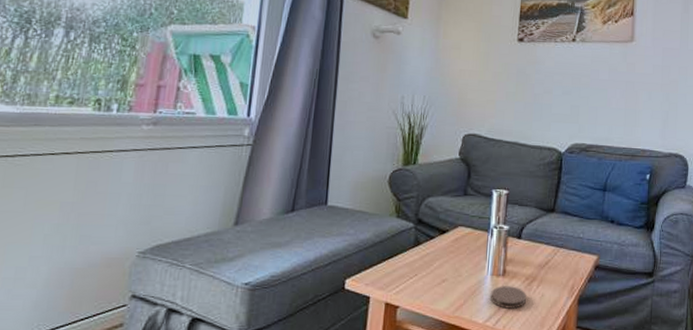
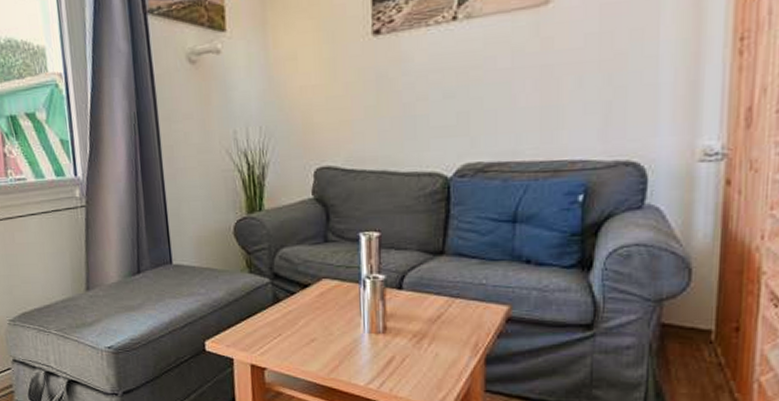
coaster: present [491,286,526,310] -> none [371,345,415,371]

